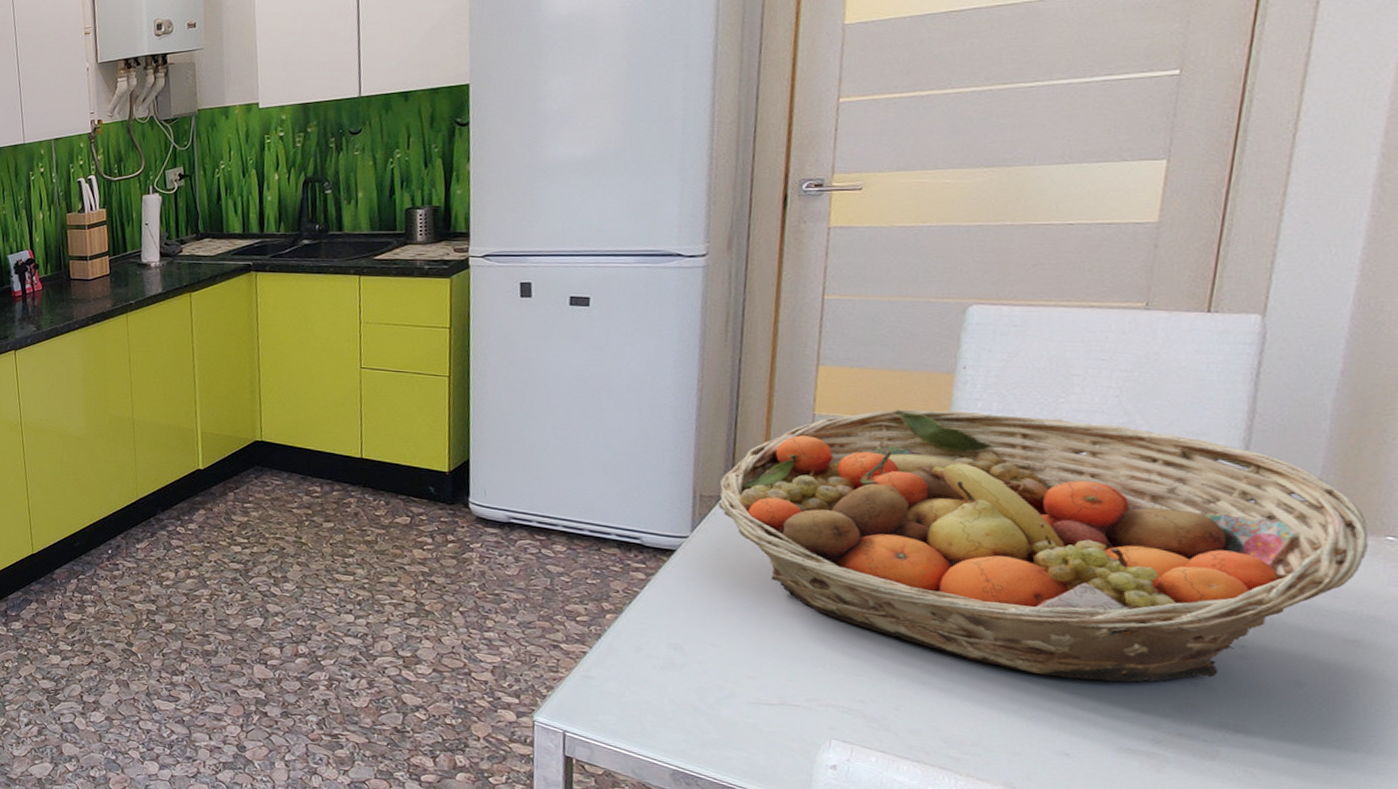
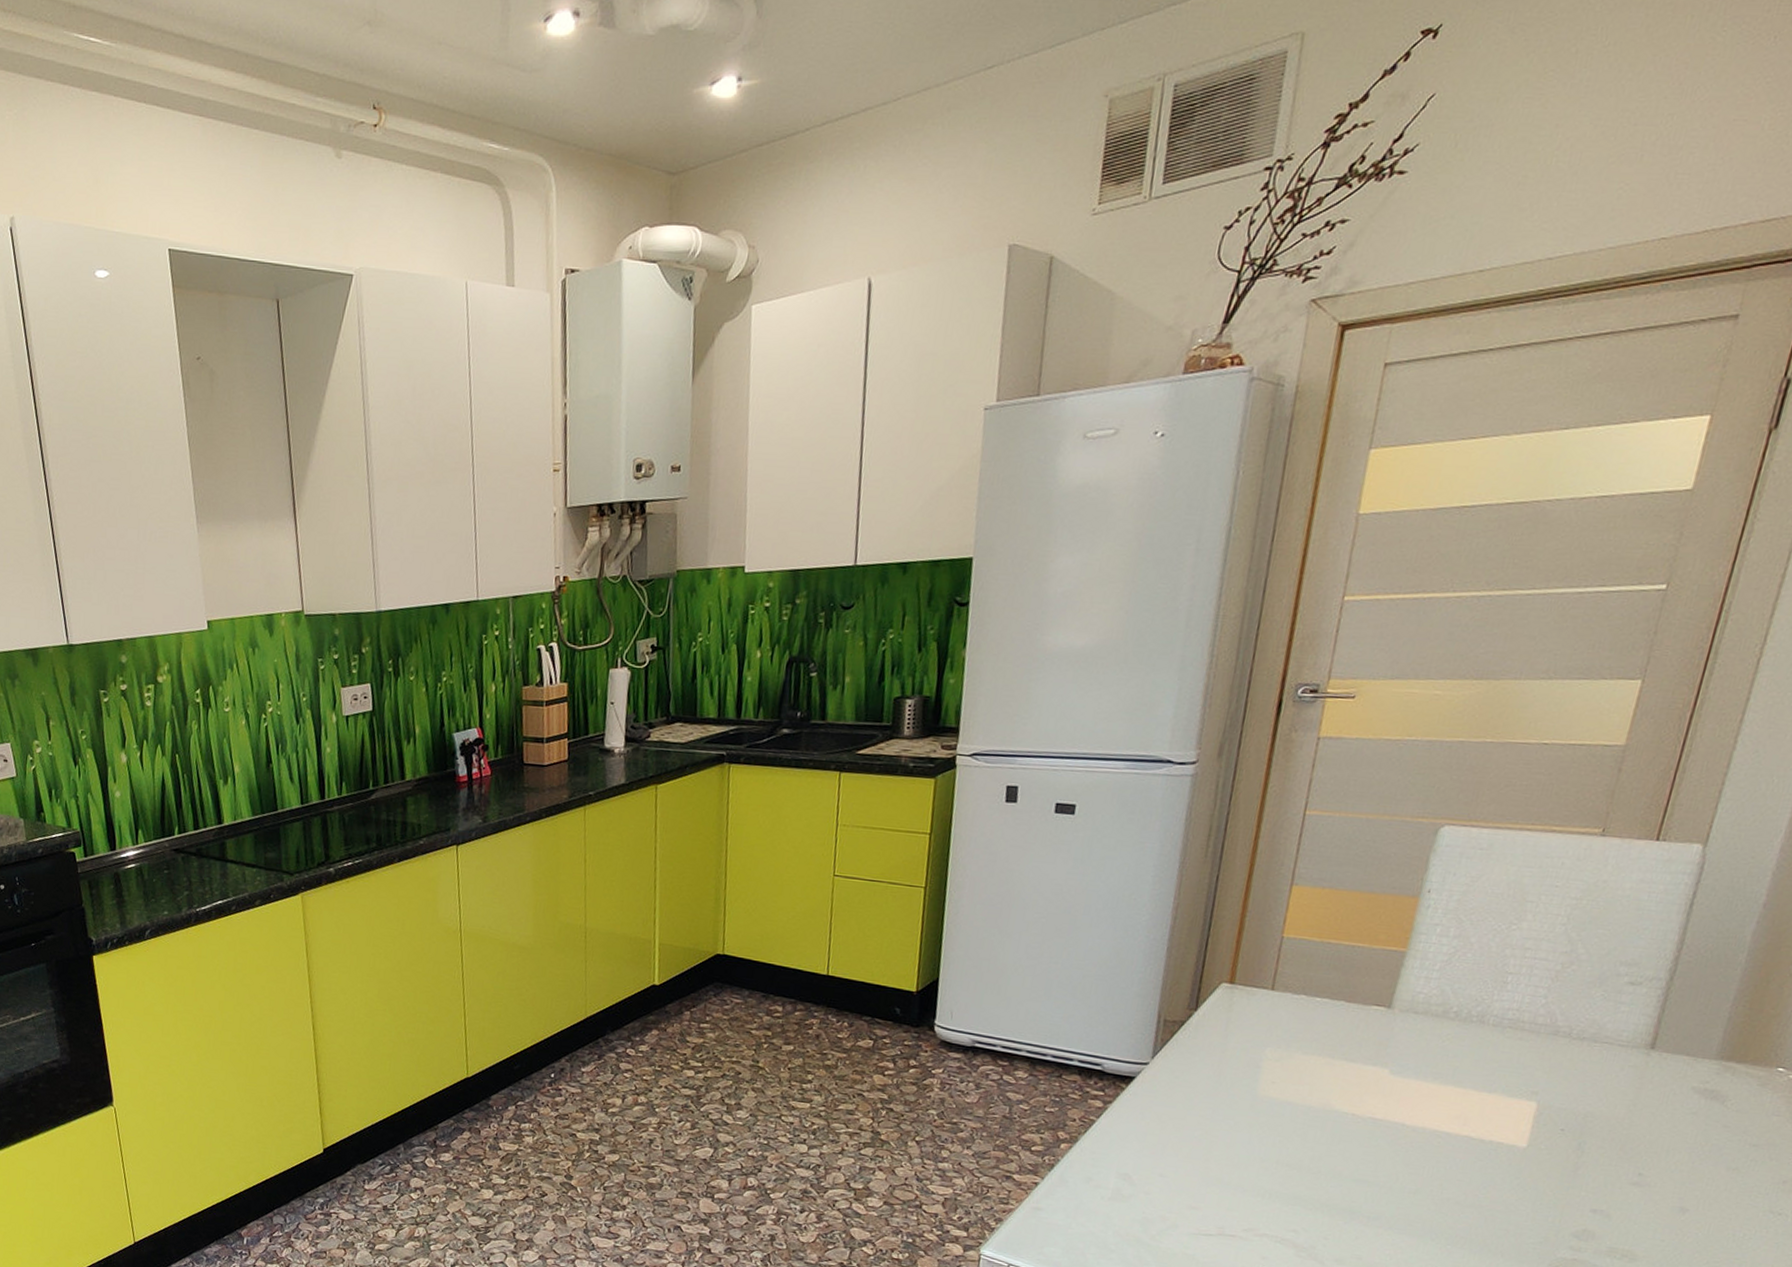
fruit basket: present [718,409,1369,682] -> none [1180,933,1764,1209]

